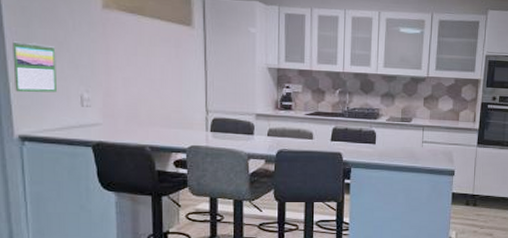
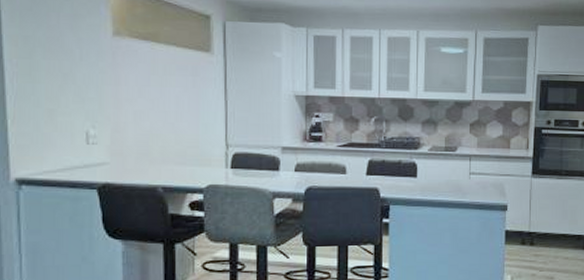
calendar: present [12,41,56,93] -> none [12,74,60,131]

